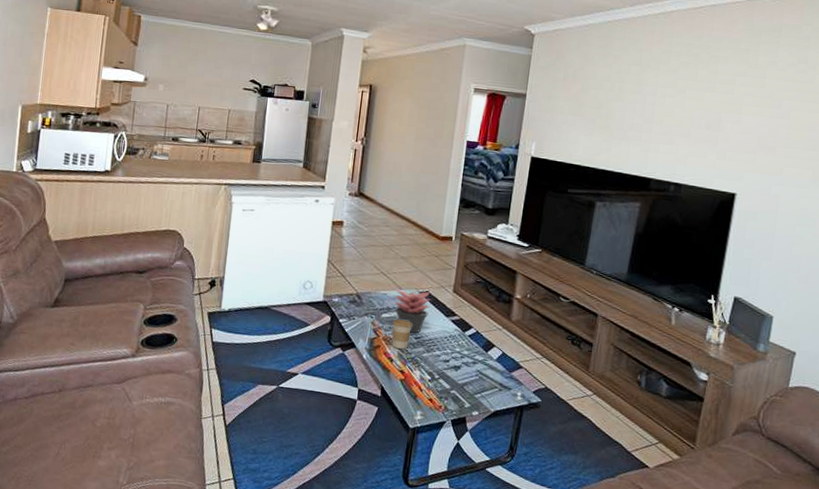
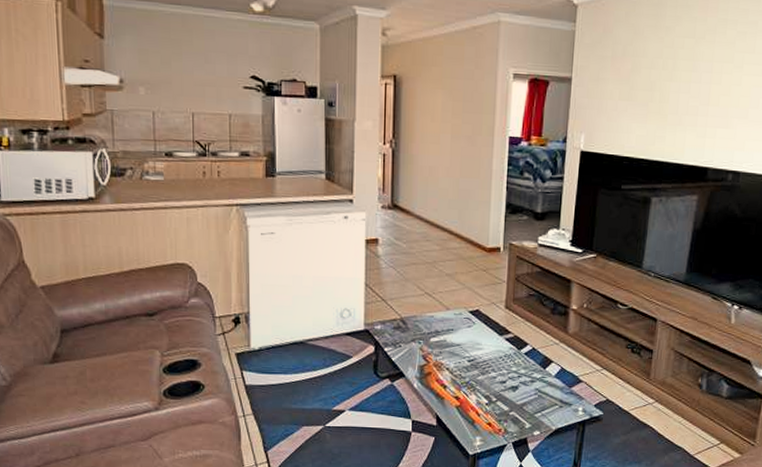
coffee cup: present [391,319,413,349] -> none [442,343,465,374]
succulent plant: present [395,288,431,333] -> none [443,309,482,356]

